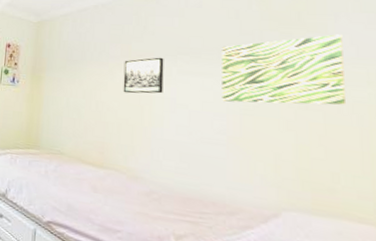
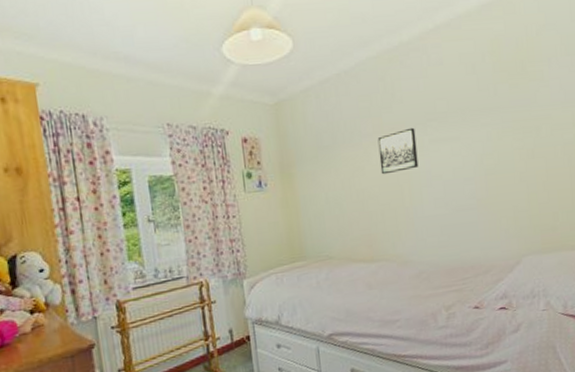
wall art: present [222,34,345,105] -> none [464,80,559,165]

